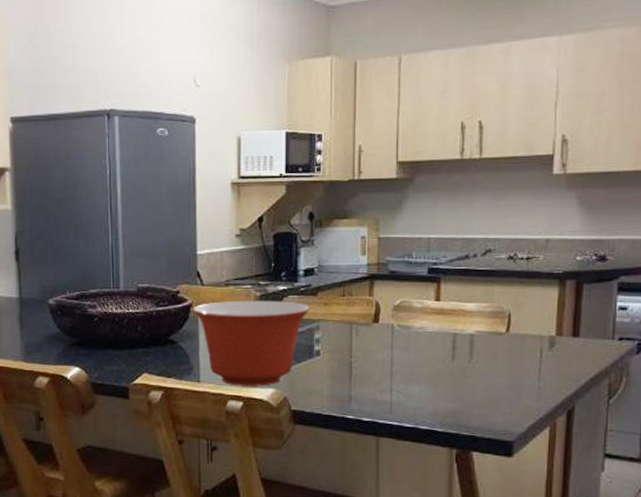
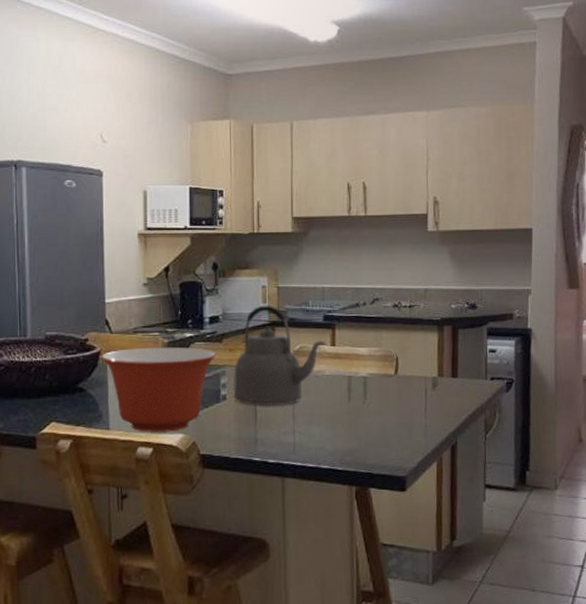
kettle: none [327,257,431,362] -> present [233,305,327,405]

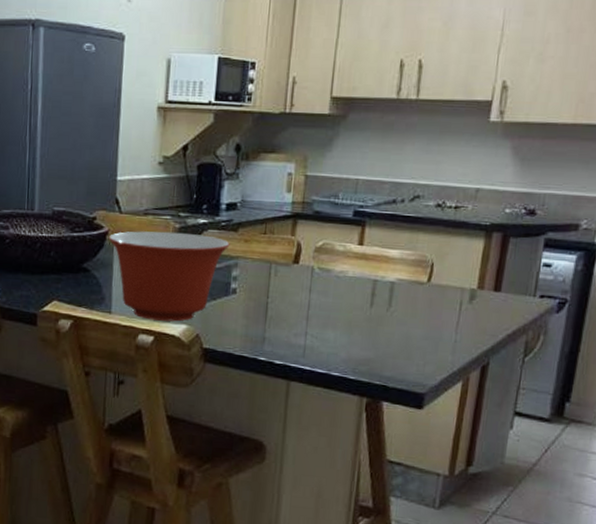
kettle: present [233,305,327,405] -> none [244,194,354,305]

